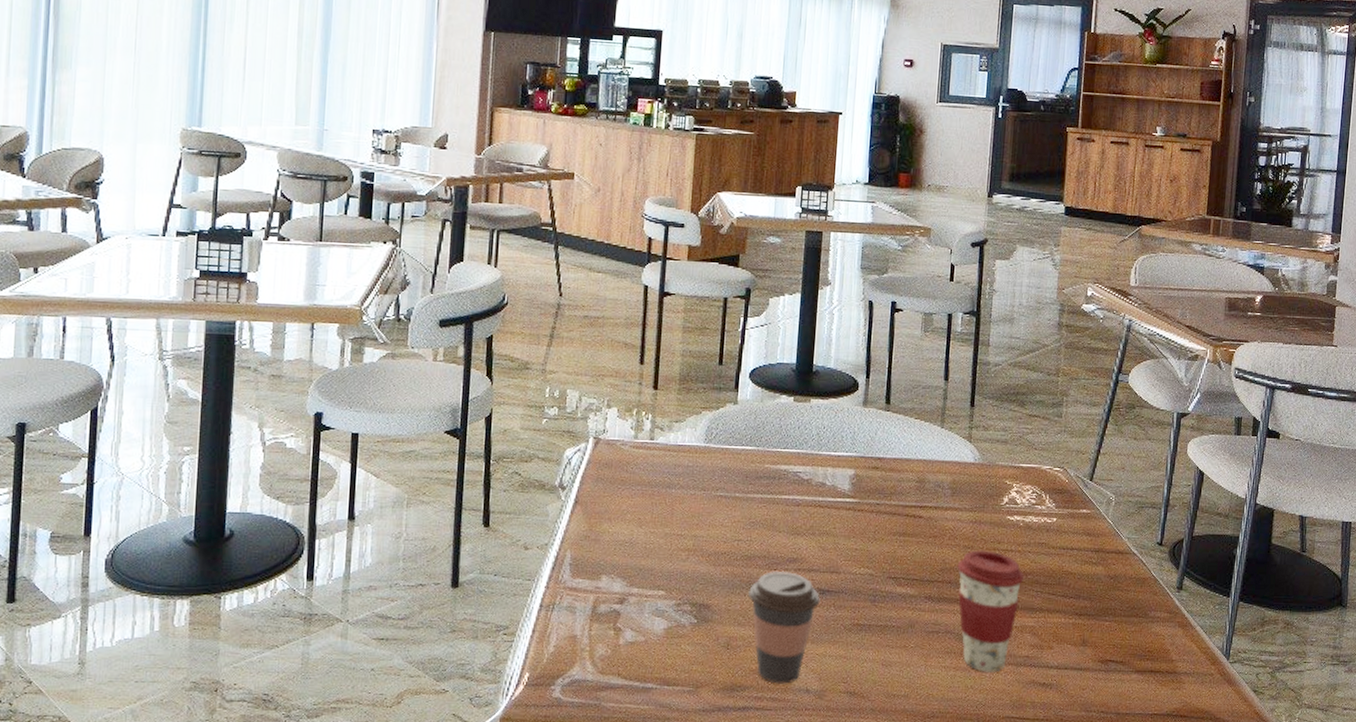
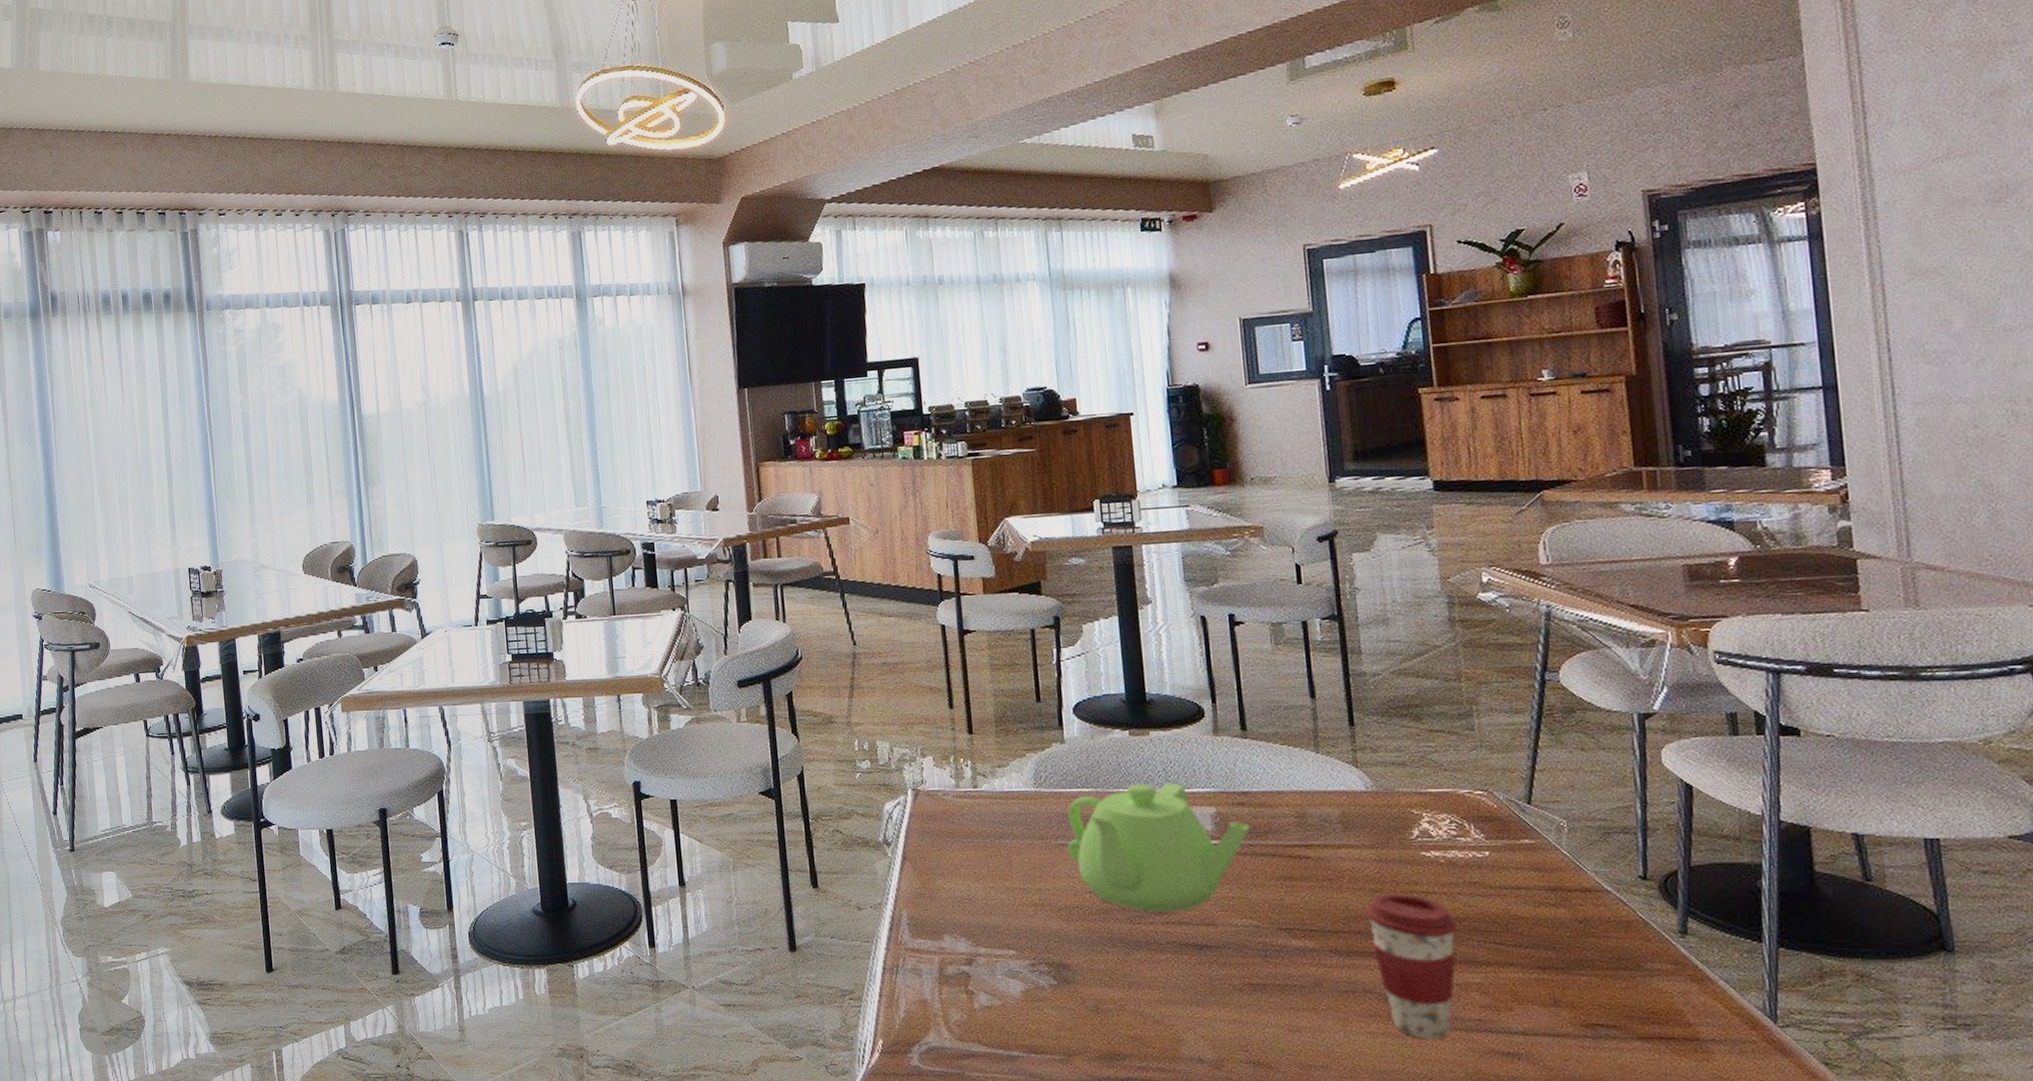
teapot: none [724,444,879,560] -> present [1067,782,1250,912]
coffee cup: present [748,570,821,684] -> none [1111,924,1199,1052]

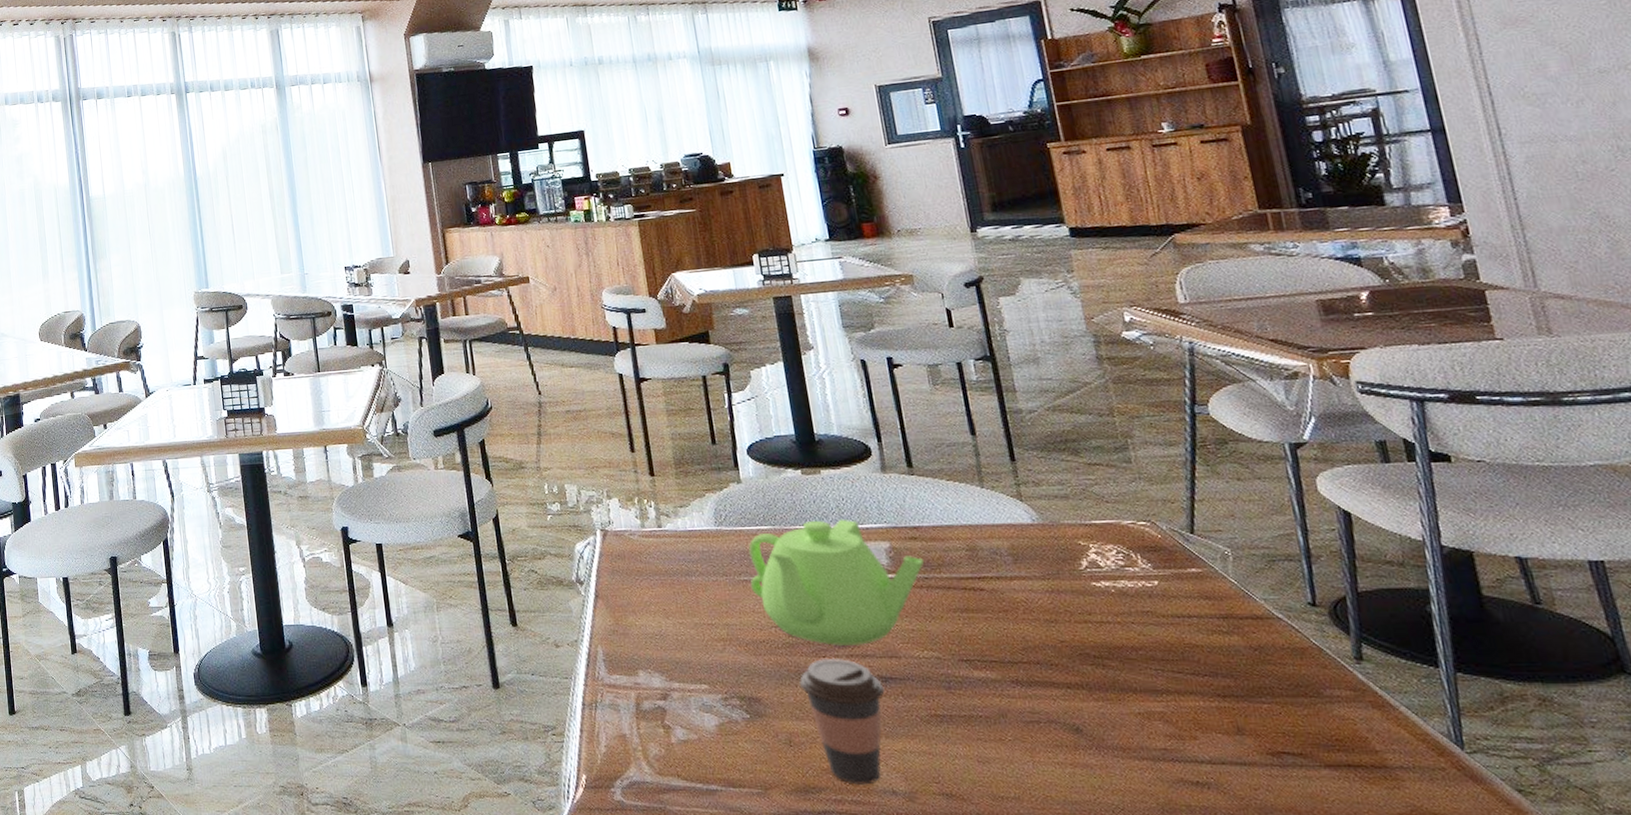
coffee cup: none [1111,924,1199,1052] -> present [799,657,885,785]
coffee cup: present [1365,892,1458,1039] -> none [1042,622,1138,769]

